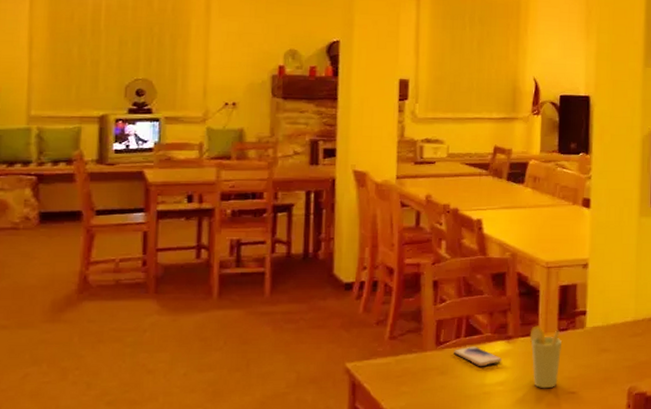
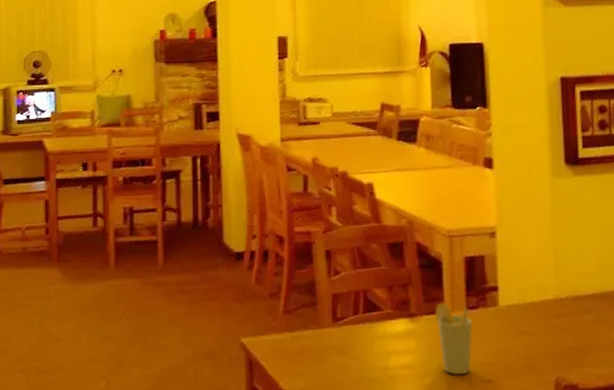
smartphone: present [453,346,503,367] -> none [351,323,407,348]

